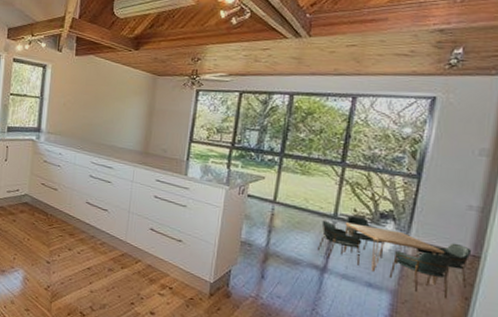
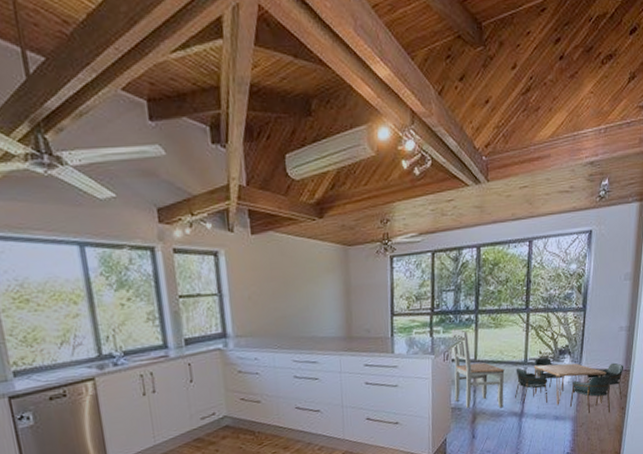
dining chair: none [245,166,308,257] -> present [451,328,505,409]

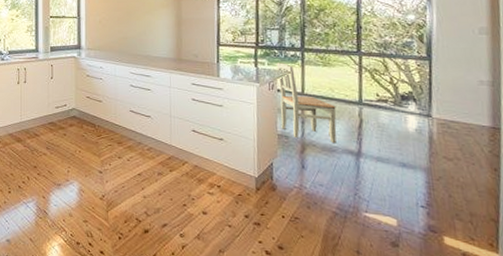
dining table: present [515,357,624,414] -> none [349,100,493,172]

